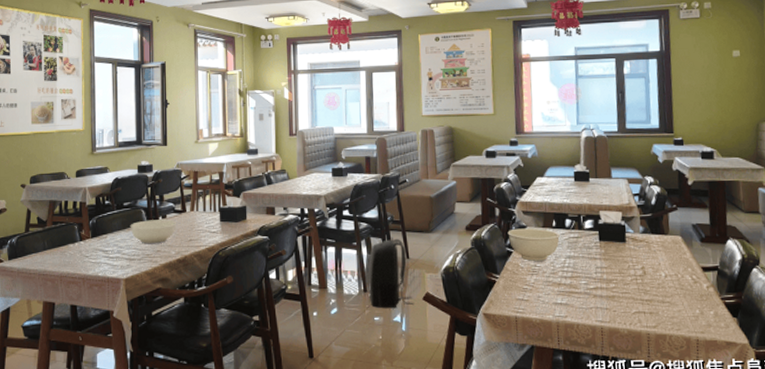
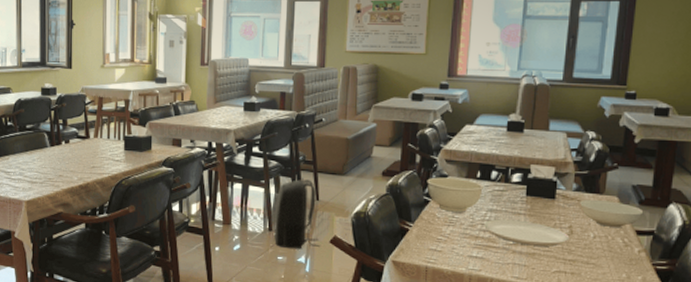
bowl: present [130,219,177,244] -> none [32,144,80,169]
plate: none [564,264,644,289] -> present [484,219,570,247]
bowl: none [647,240,706,265] -> present [579,199,644,227]

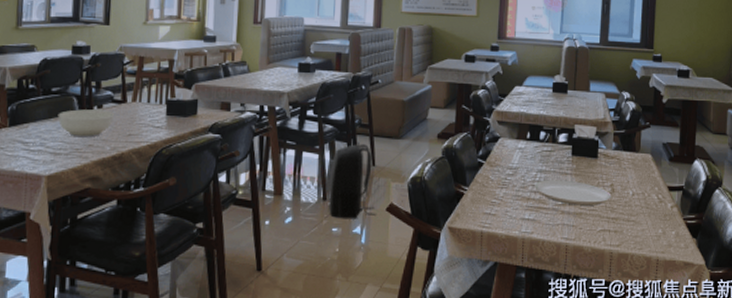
bowl: none [32,144,80,169] -> present [57,109,115,138]
soup bowl: present [427,177,483,212] -> none [480,139,533,174]
bowl: present [579,199,644,227] -> none [618,157,674,184]

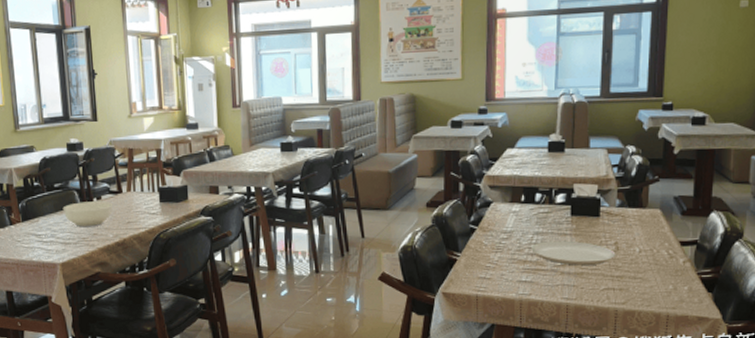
backpack: present [328,141,376,219] -> none [320,215,369,289]

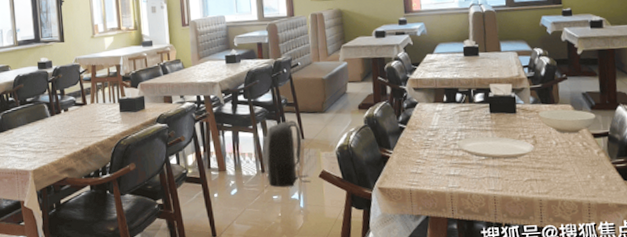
bowl: present [62,201,113,228] -> none [34,112,79,137]
backpack: none [320,215,369,289] -> present [264,119,310,187]
bowl: none [623,213,686,240] -> present [538,109,596,133]

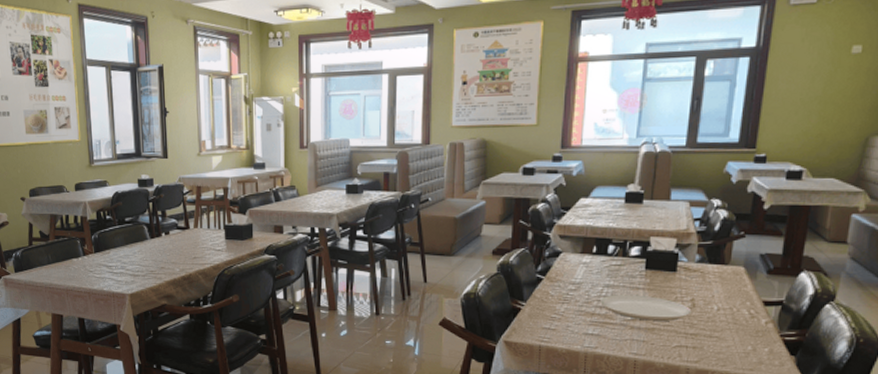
backpack: present [264,119,310,187] -> none [381,259,429,333]
bowl: present [538,109,596,133] -> none [702,270,772,298]

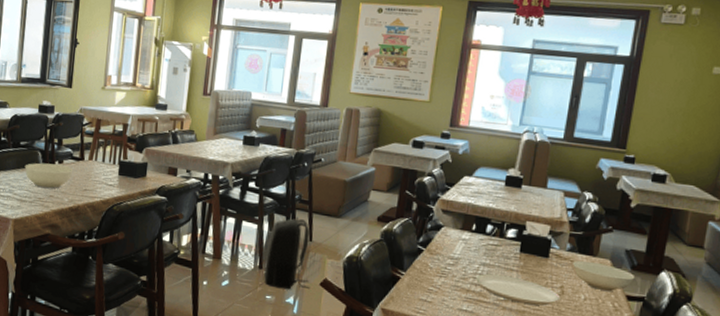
bowl: none [132,236,181,261] -> present [24,162,74,189]
backpack: none [381,259,429,333] -> present [263,216,310,290]
bowl: none [702,270,772,298] -> present [572,260,636,291]

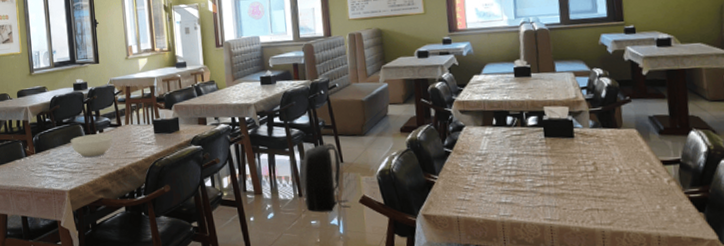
plate: present [476,274,561,306] -> none [508,162,596,186]
bowl: present [572,260,636,291] -> none [598,134,666,160]

